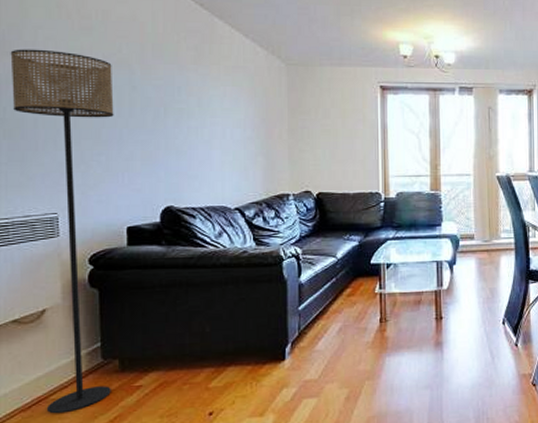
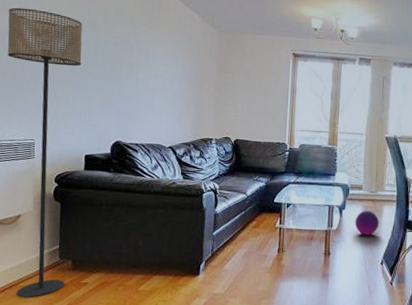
ball: none [468,263,497,292] -> present [355,210,379,235]

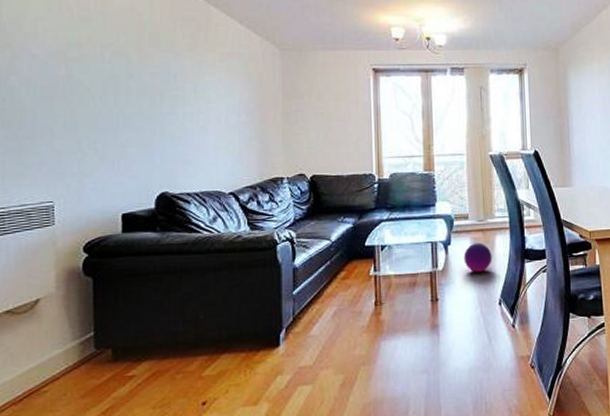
floor lamp: present [7,7,83,298] -> none [10,40,111,407]

